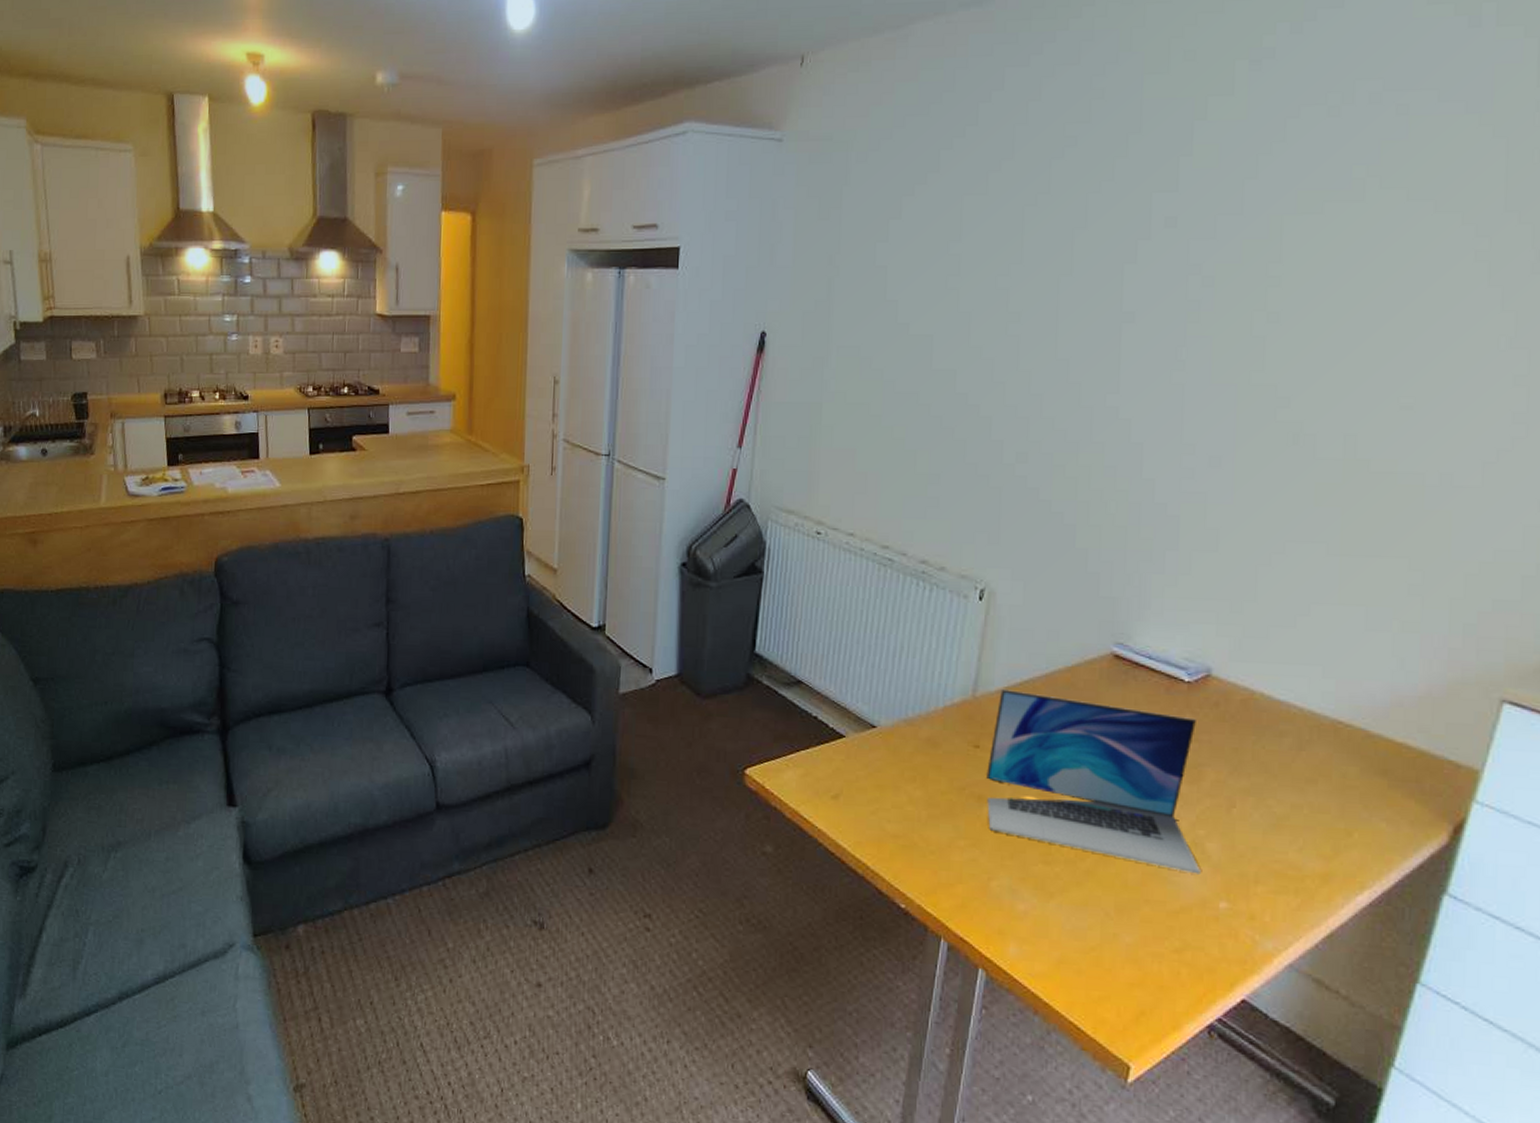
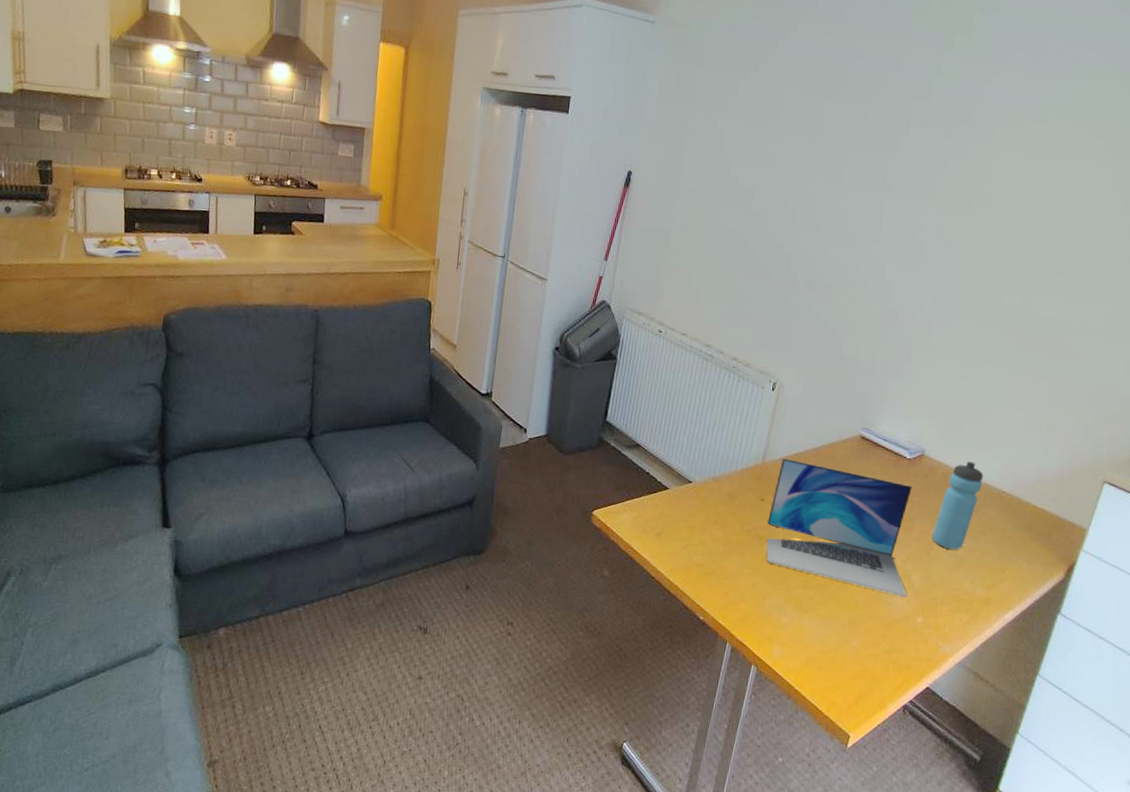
water bottle: none [1232,681,1306,806] -> present [932,461,984,550]

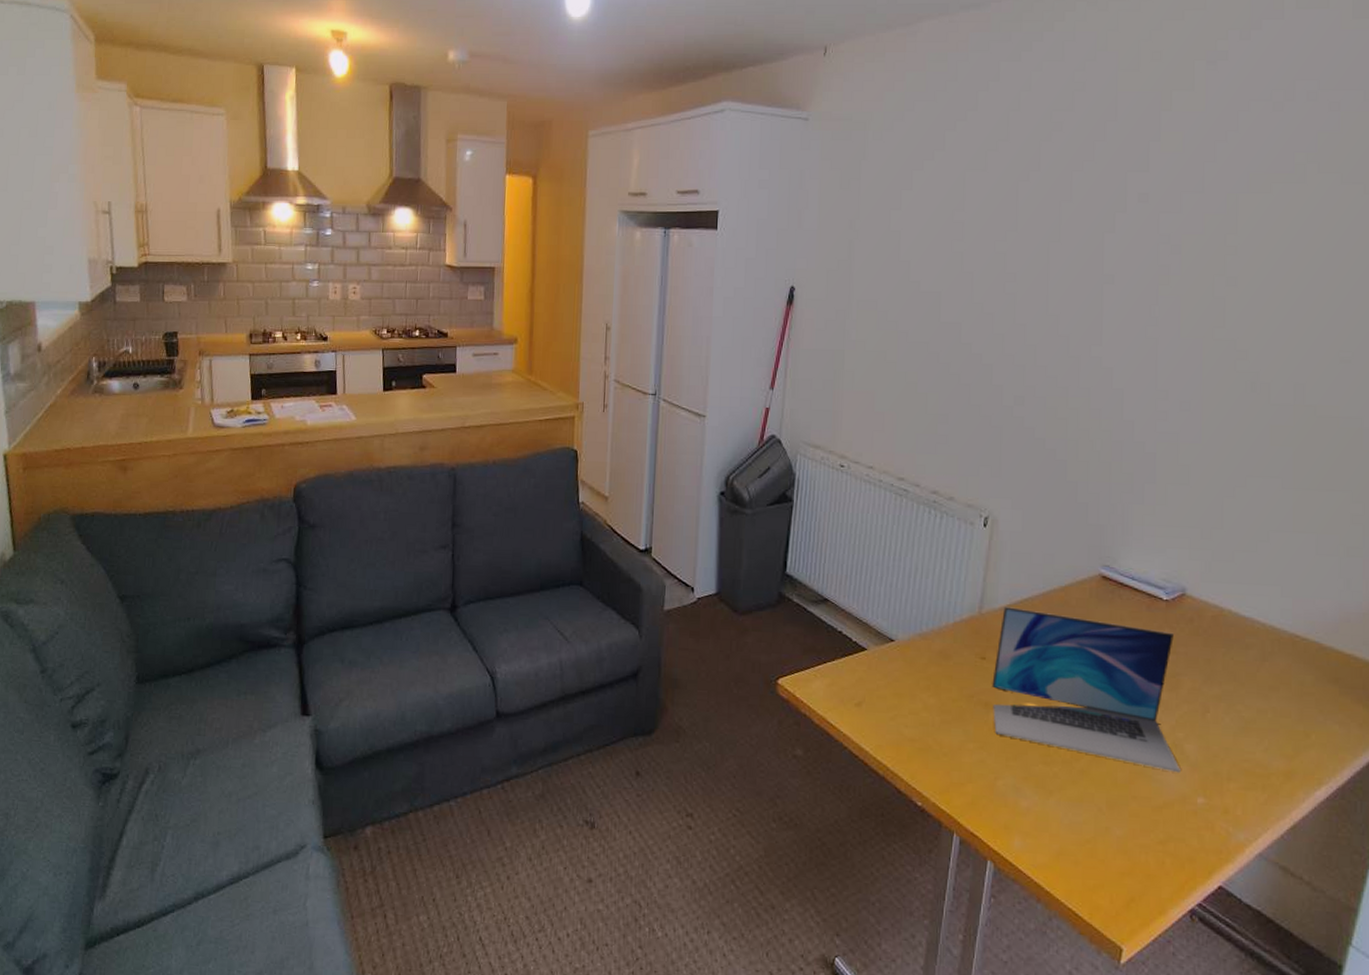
water bottle: present [932,461,984,550] -> none [1206,599,1267,711]

